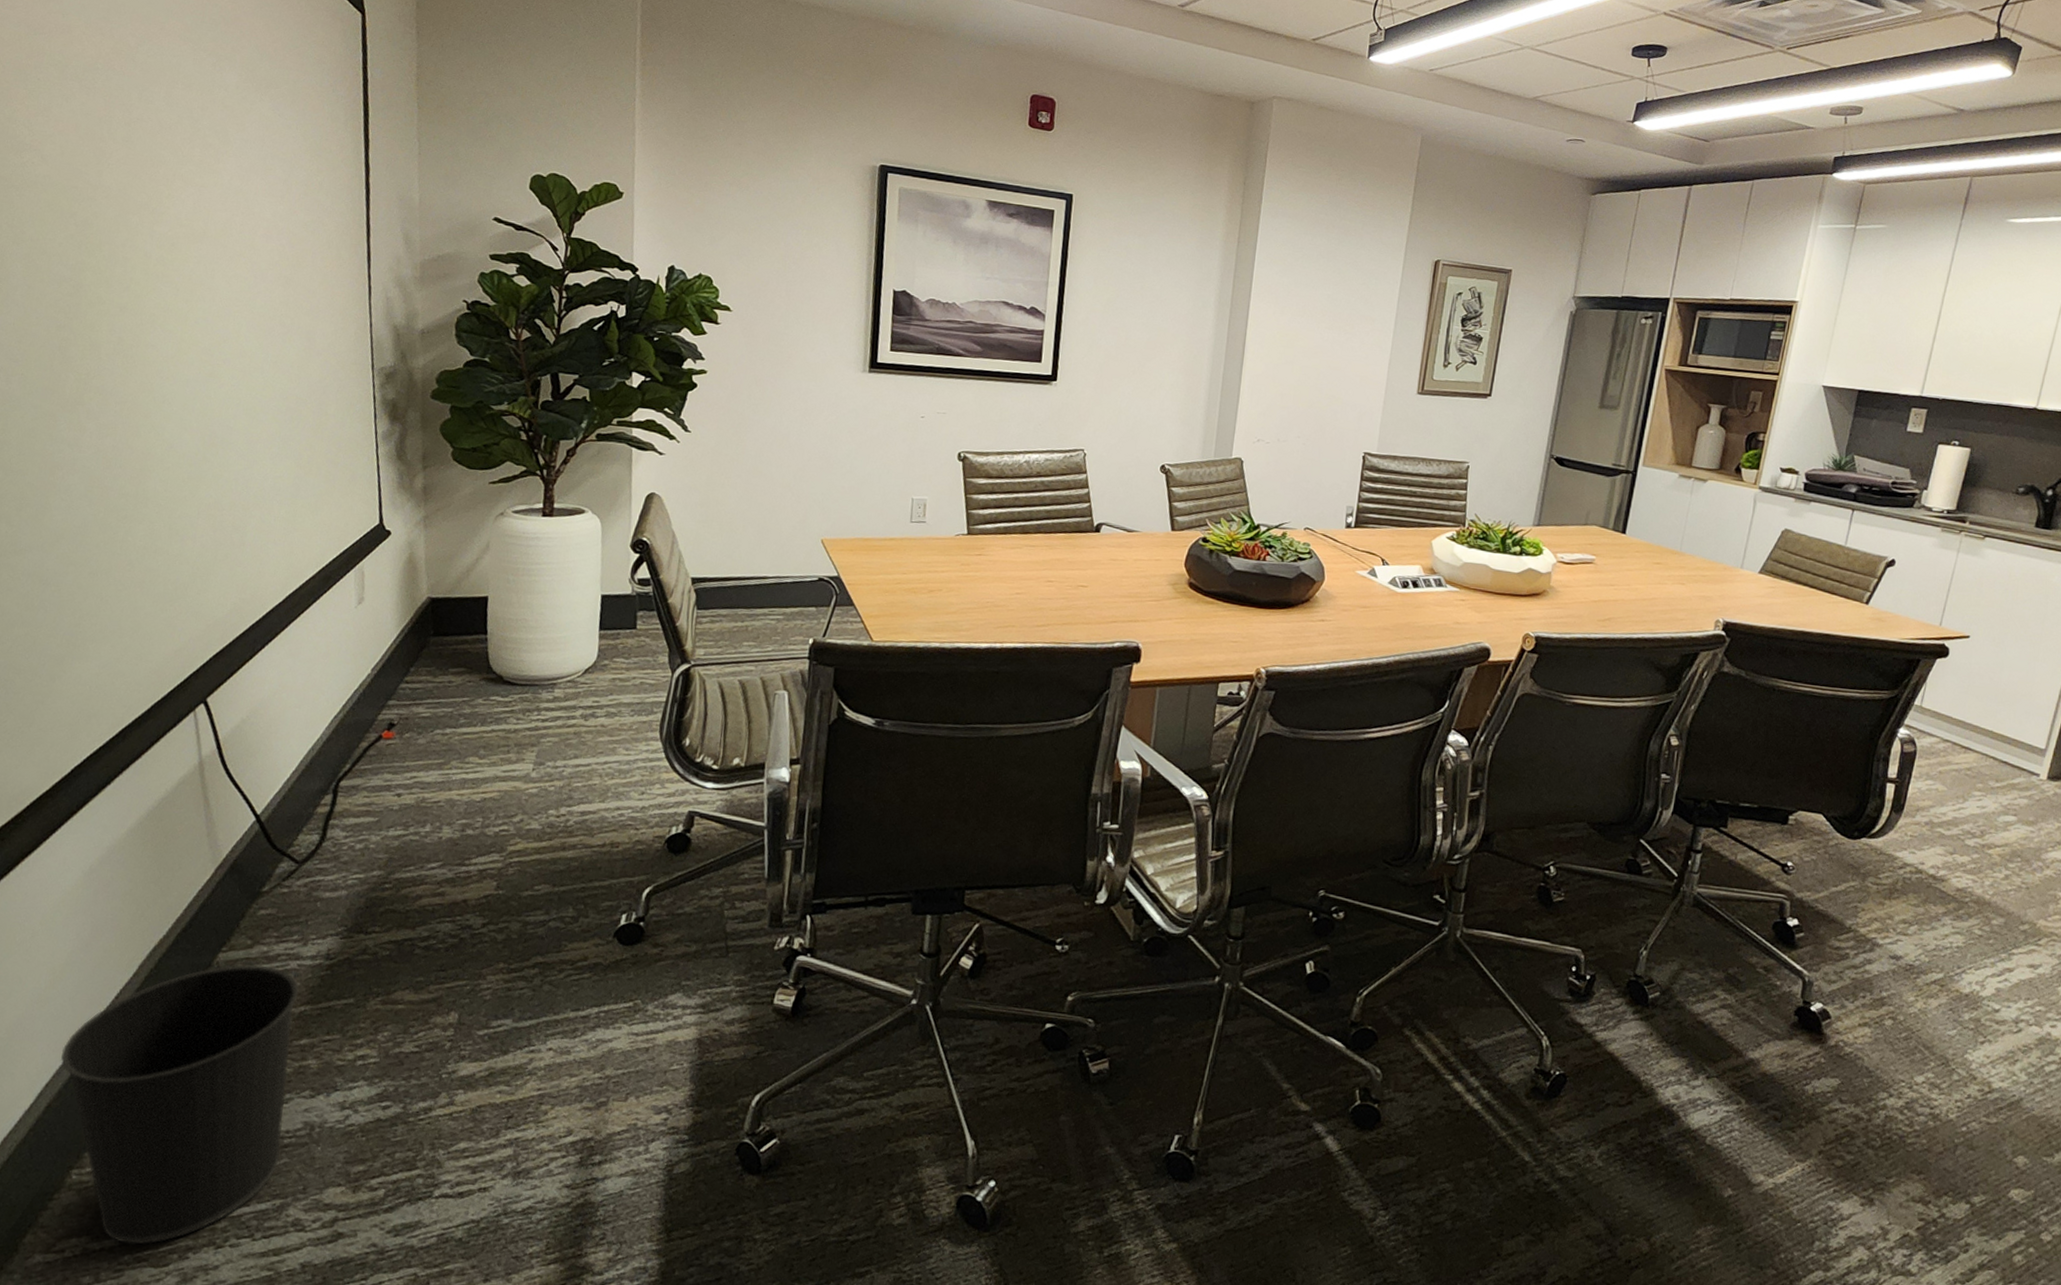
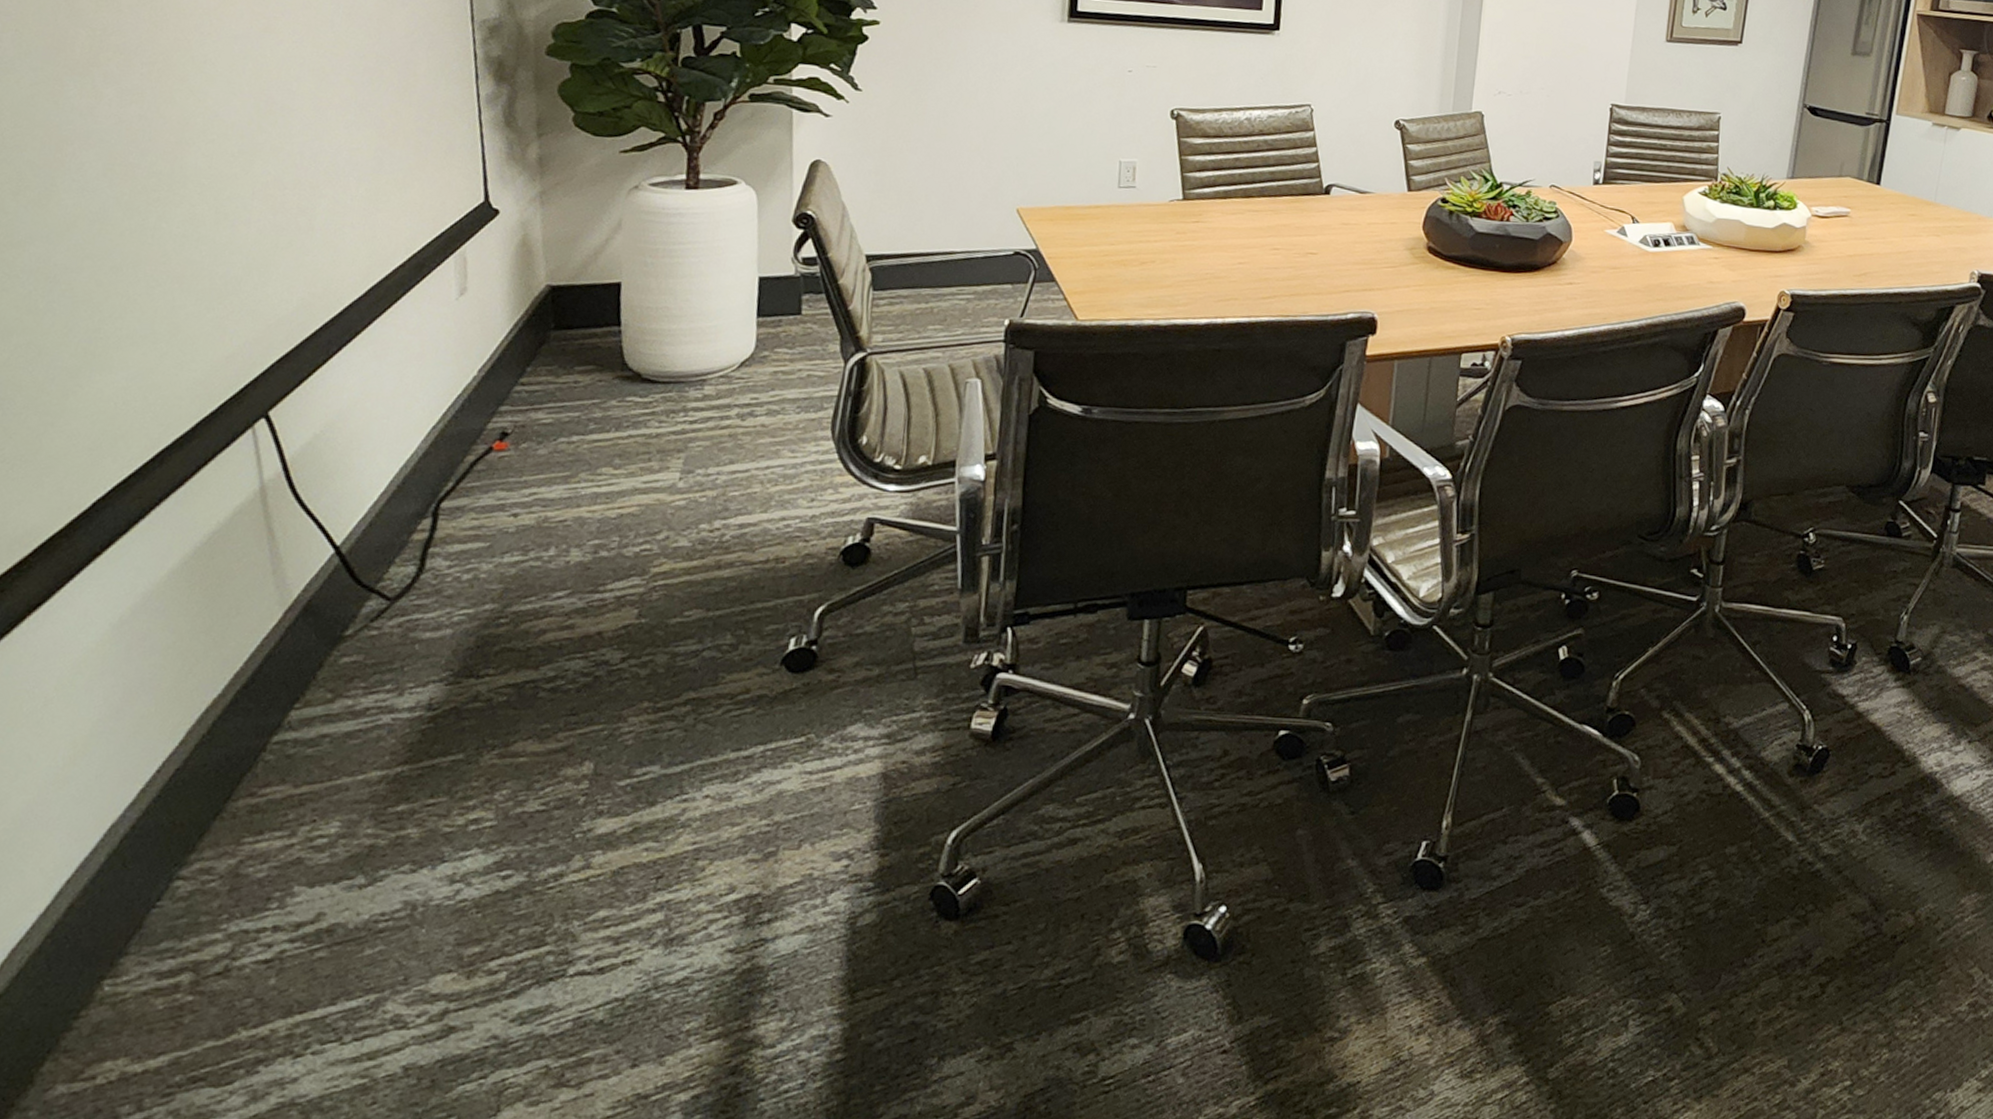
wastebasket: present [61,964,299,1245] -> none [86,722,394,1062]

